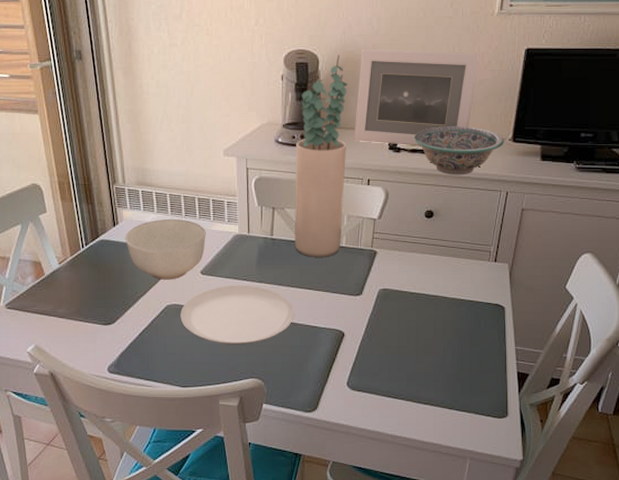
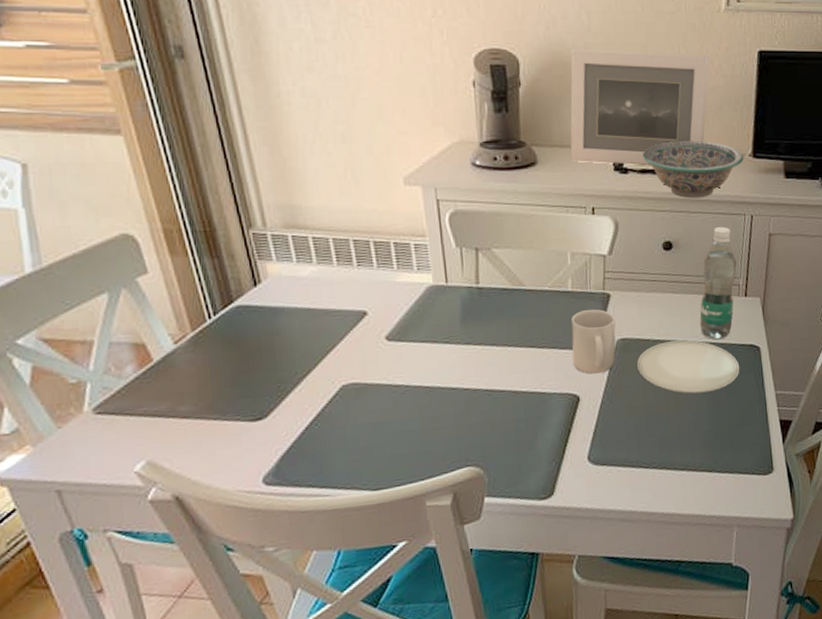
bowl: present [125,219,206,280] -> none [272,270,390,353]
plate: present [180,285,294,345] -> none [362,349,515,429]
vase: present [294,55,347,257] -> none [499,55,566,308]
mug: none [341,263,379,316] -> present [571,309,616,374]
plate: none [395,295,485,341] -> present [637,340,740,394]
bottle: none [452,200,489,297] -> present [700,226,737,340]

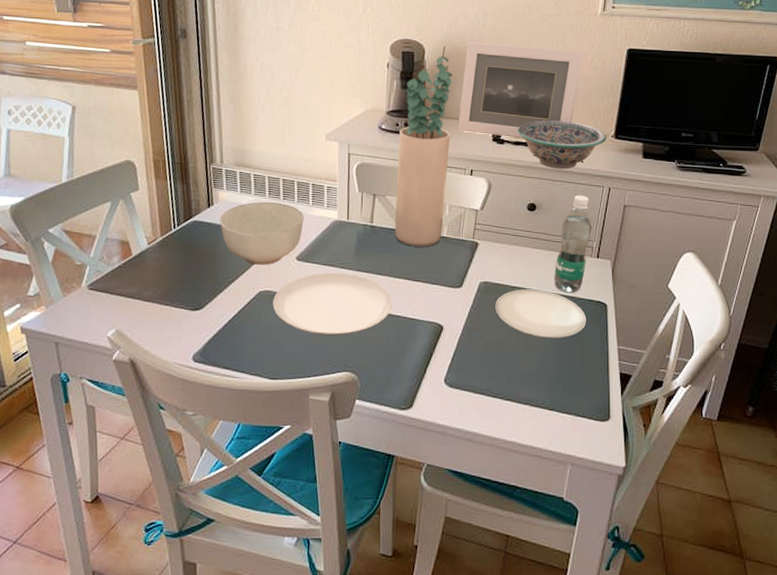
bowl: none [272,270,390,353] -> present [219,202,304,265]
plate: none [362,349,515,429] -> present [273,272,392,336]
vase: none [499,55,566,308] -> present [394,46,453,247]
mug: present [571,309,616,374] -> none [440,254,480,309]

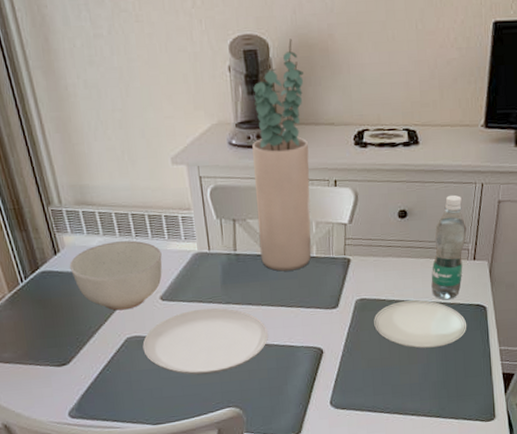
picture frame: present [457,41,583,139] -> none [314,29,445,140]
decorative bowl: present [518,119,607,170] -> none [381,113,477,170]

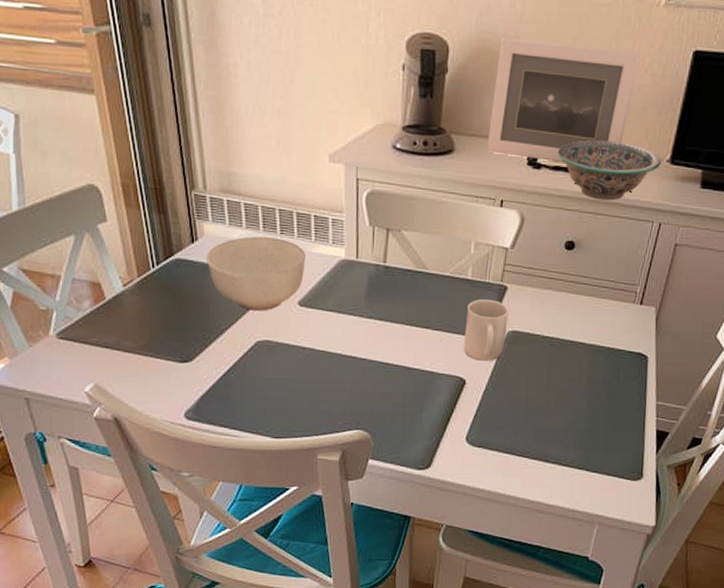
plate: present [142,307,268,375] -> none [273,320,408,391]
vase: present [252,38,312,272] -> none [411,43,482,291]
picture frame: none [314,29,445,140] -> present [485,37,640,163]
mug: none [316,273,355,330] -> present [463,299,509,361]
plate: present [374,300,467,349] -> none [524,339,625,393]
decorative bowl: none [381,113,477,170] -> present [558,139,661,201]
bottle: present [431,194,467,300] -> none [591,231,637,344]

